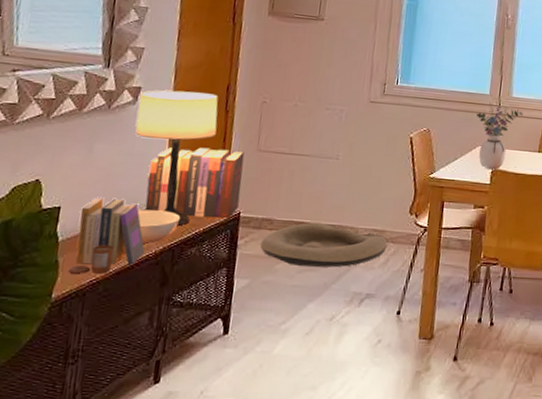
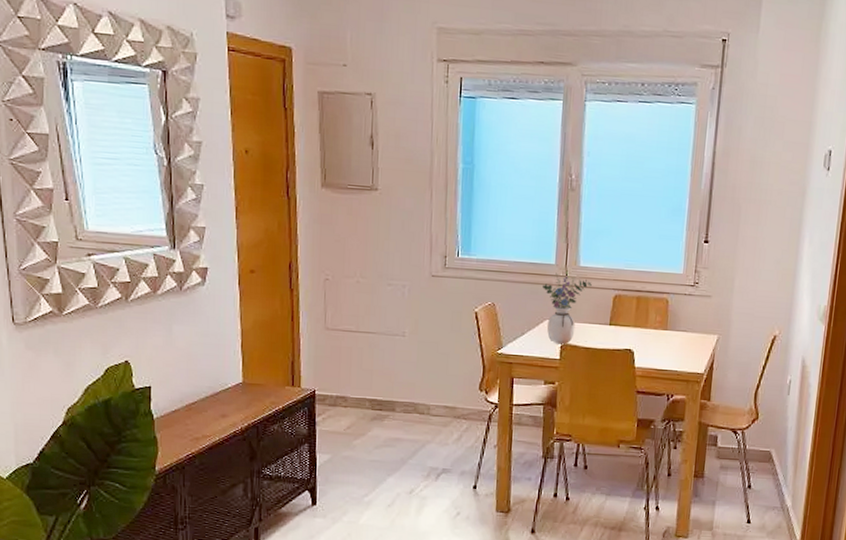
candle: present [69,244,114,275] -> none [167,421,203,450]
books: present [76,198,146,266] -> none [169,378,232,441]
table lamp: present [135,90,219,226] -> none [207,270,284,404]
bowl: present [137,209,181,244] -> none [221,388,260,421]
books: present [145,147,245,219] -> none [225,327,314,397]
dog bed: present [260,222,388,268] -> none [337,399,460,443]

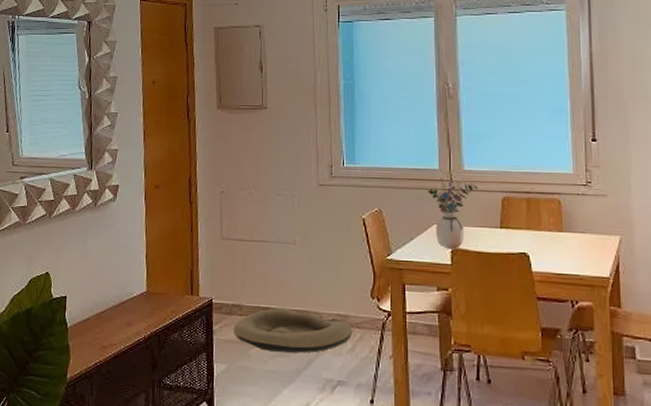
dog bed: none [337,399,460,443] -> present [233,308,353,353]

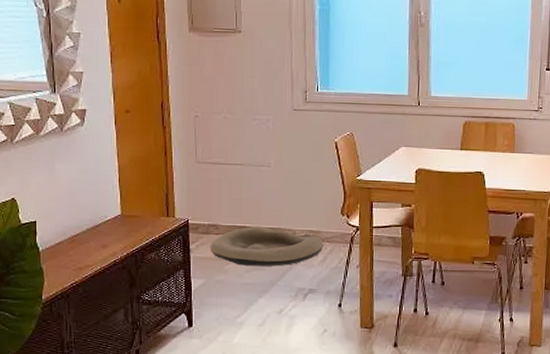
bouquet: present [428,173,478,250] -> none [397,99,443,170]

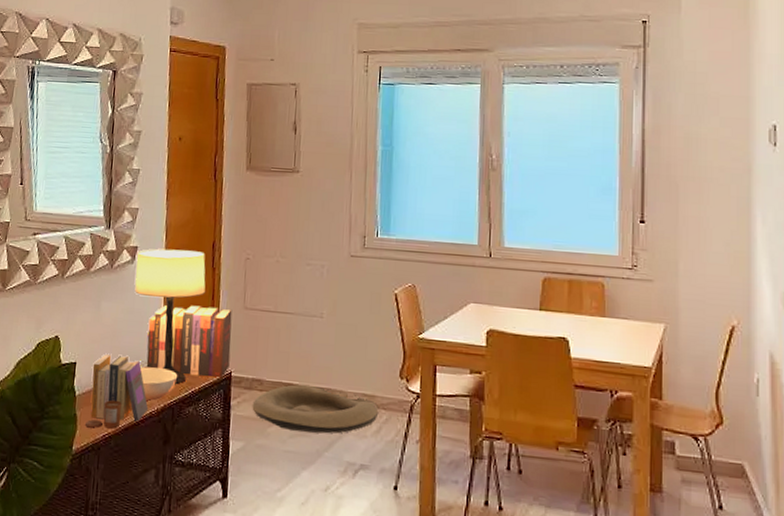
candle: none [52,252,86,279] -> present [85,399,122,430]
books: none [53,212,112,271] -> present [90,354,149,422]
table lamp: none [86,110,157,234] -> present [134,249,206,384]
bowl: none [101,221,138,251] -> present [140,366,178,401]
books: none [104,162,186,226] -> present [146,305,233,379]

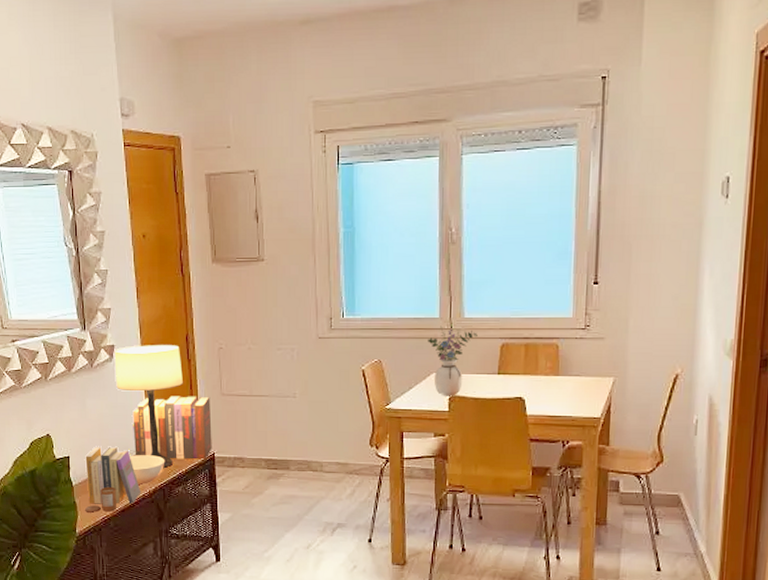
dog bed: present [252,384,379,434] -> none [236,458,352,500]
bouquet: none [465,250,518,331] -> present [428,322,478,397]

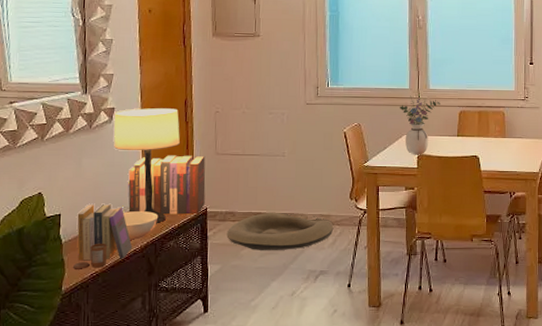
dog bed: none [236,458,352,500] -> present [226,212,334,250]

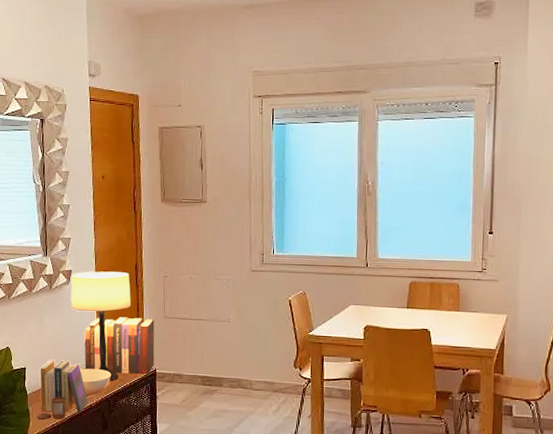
dog bed: present [226,212,334,250] -> none [174,376,278,414]
bouquet: present [400,92,440,155] -> none [346,261,390,326]

